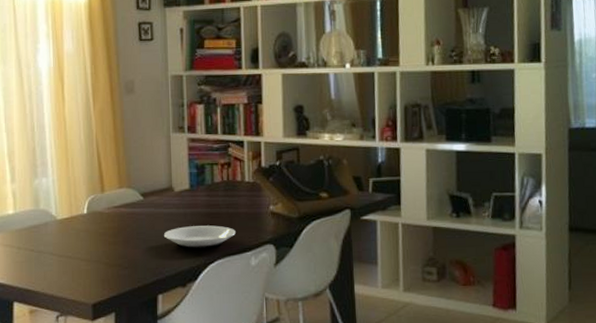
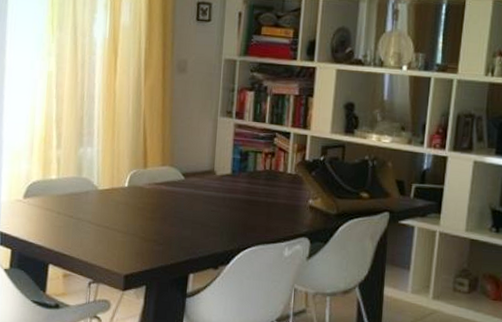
plate: present [164,225,236,250] -> none [201,210,272,235]

